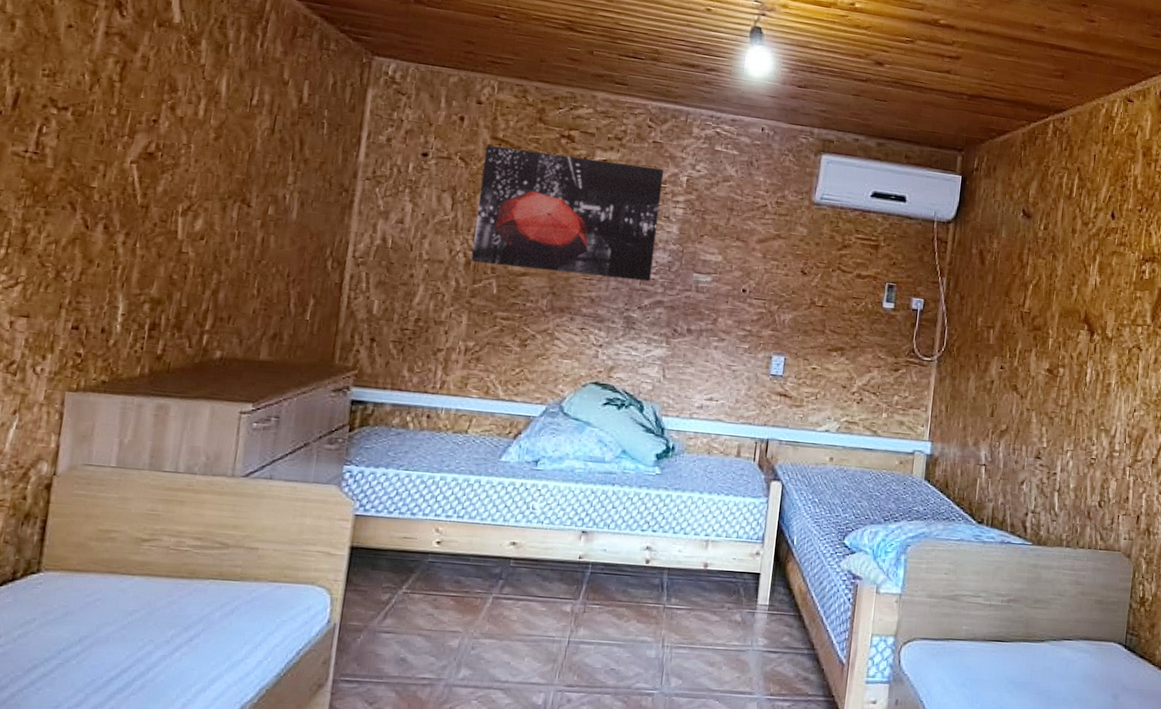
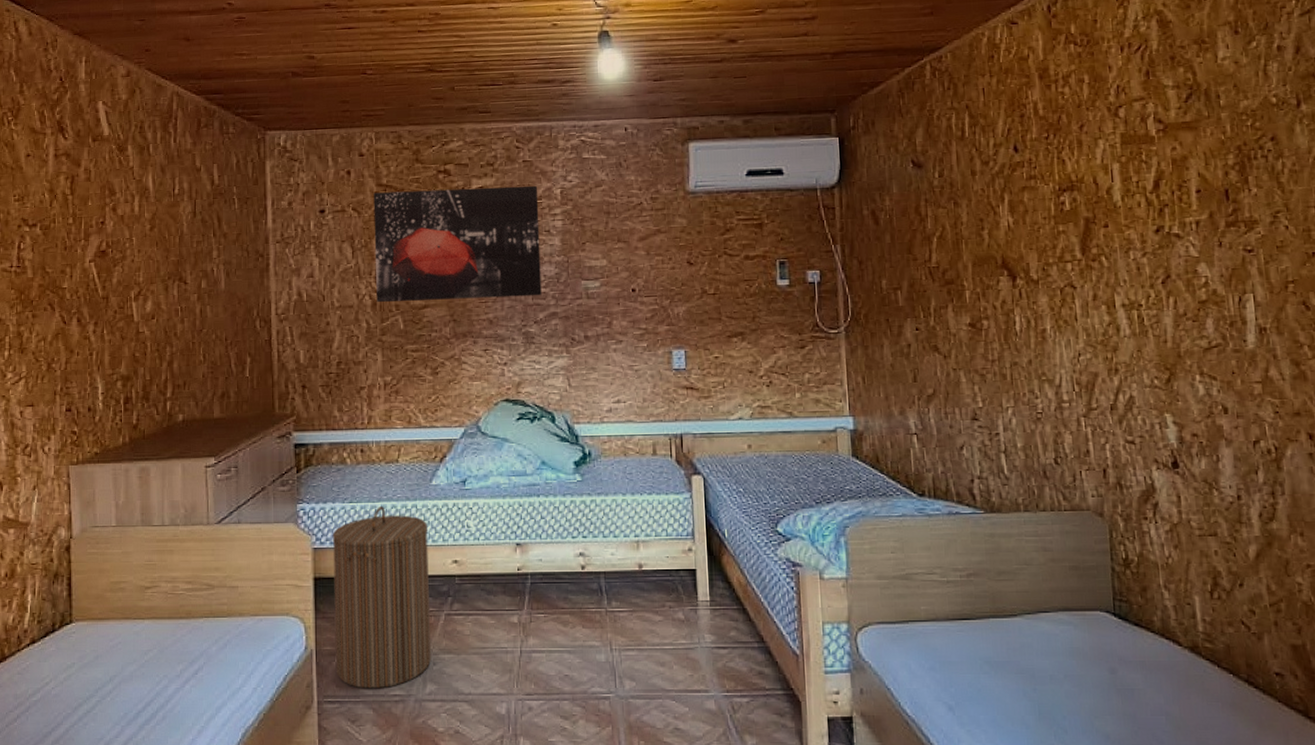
laundry hamper: none [360,477,489,671] -> present [332,505,432,689]

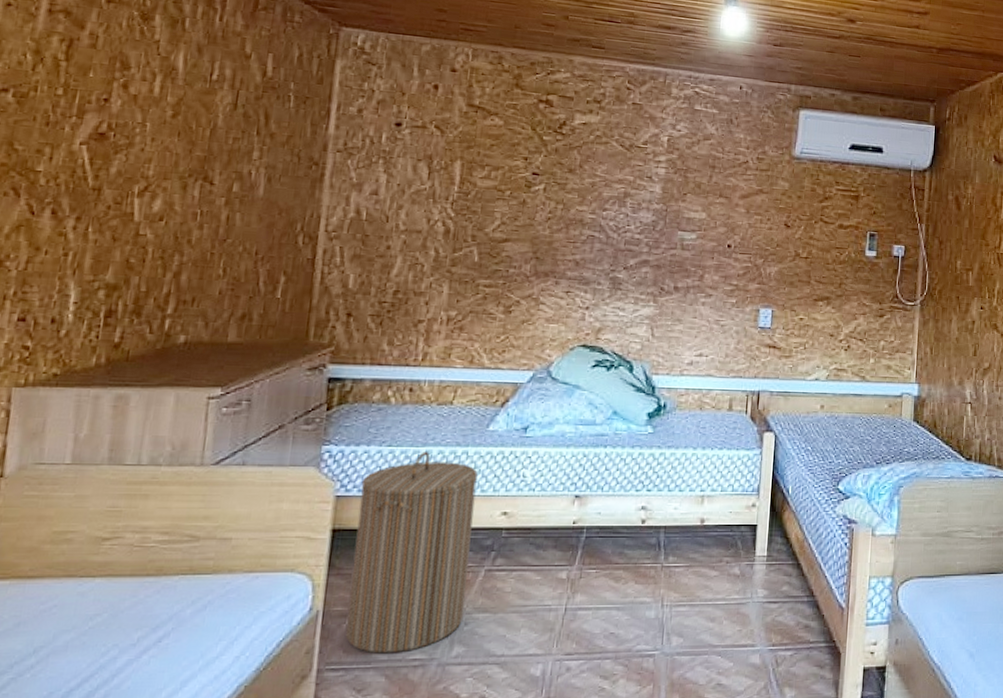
wall art: present [373,185,542,303] -> none [450,113,645,242]

